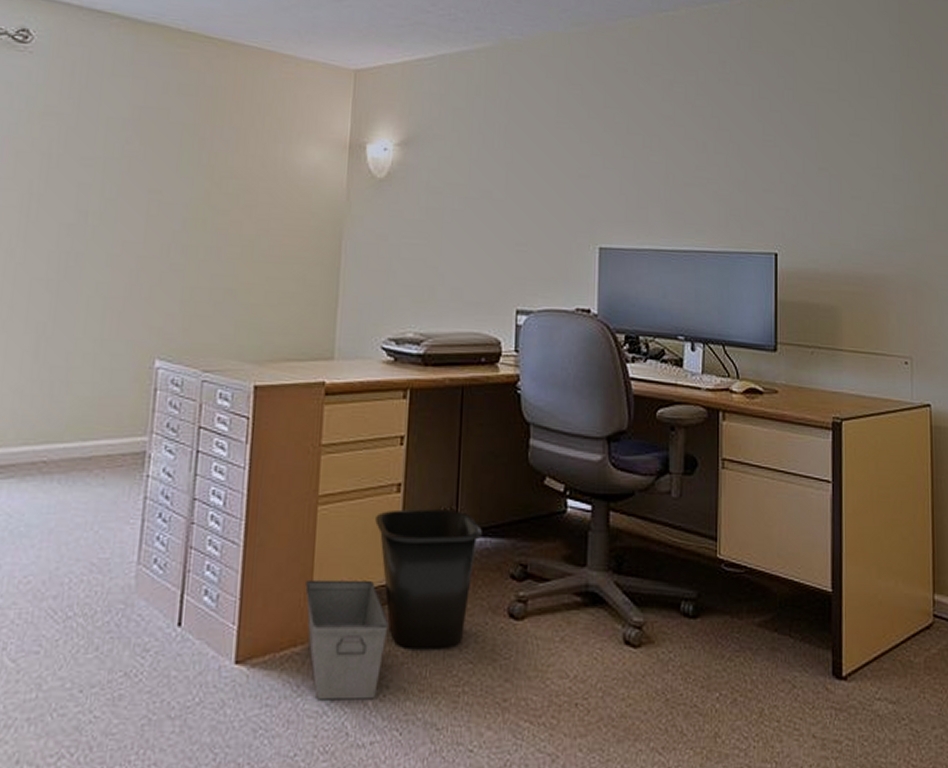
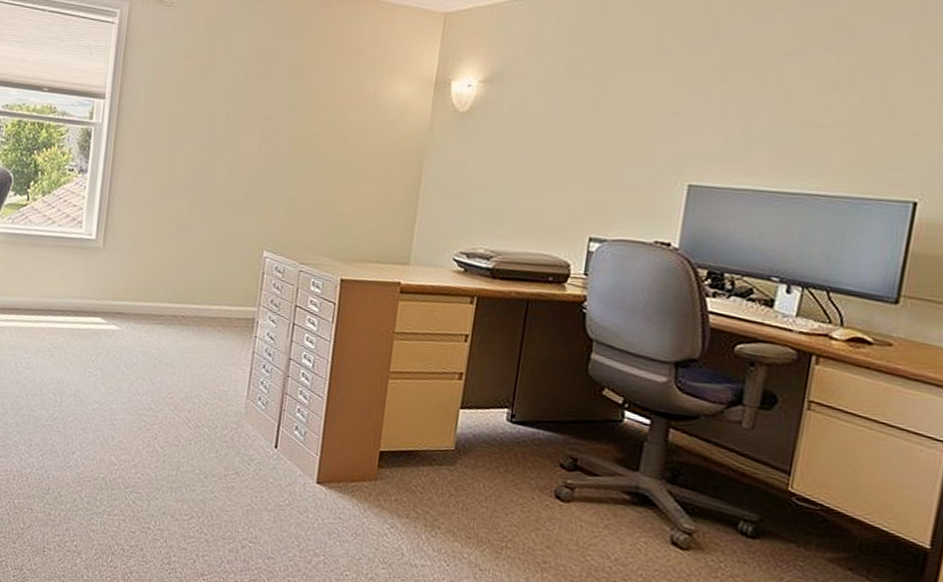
storage bin: present [305,579,389,700] -> none [374,434,444,534]
waste bin: present [375,509,482,648] -> none [437,393,536,511]

